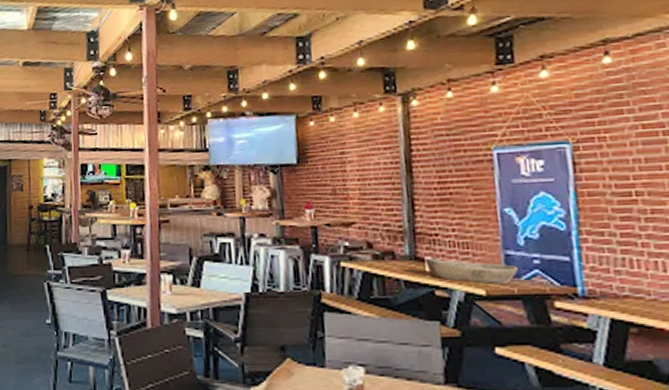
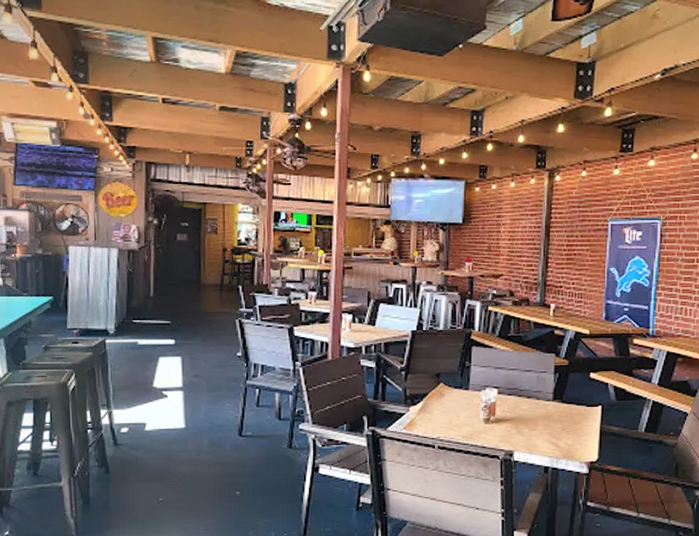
basket: present [425,258,518,284] -> none [550,305,613,325]

